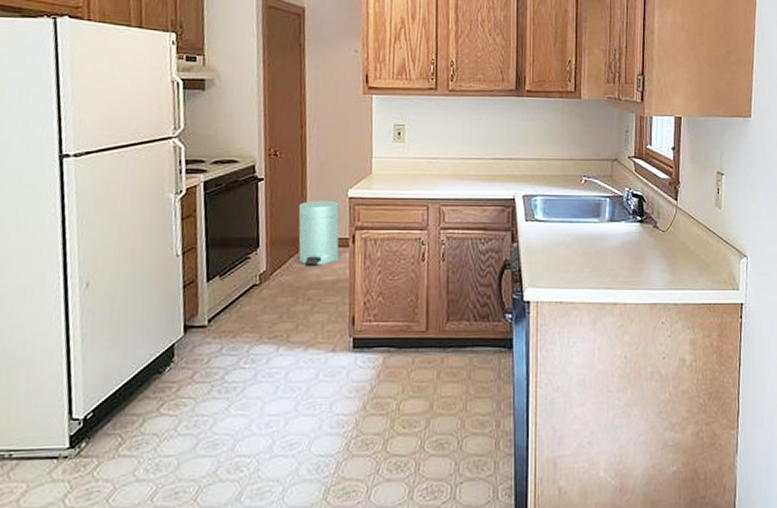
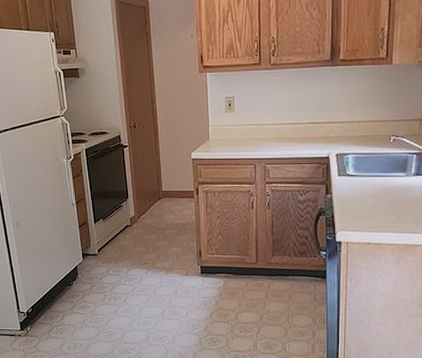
trash can: present [298,200,339,266] -> none [154,161,187,212]

